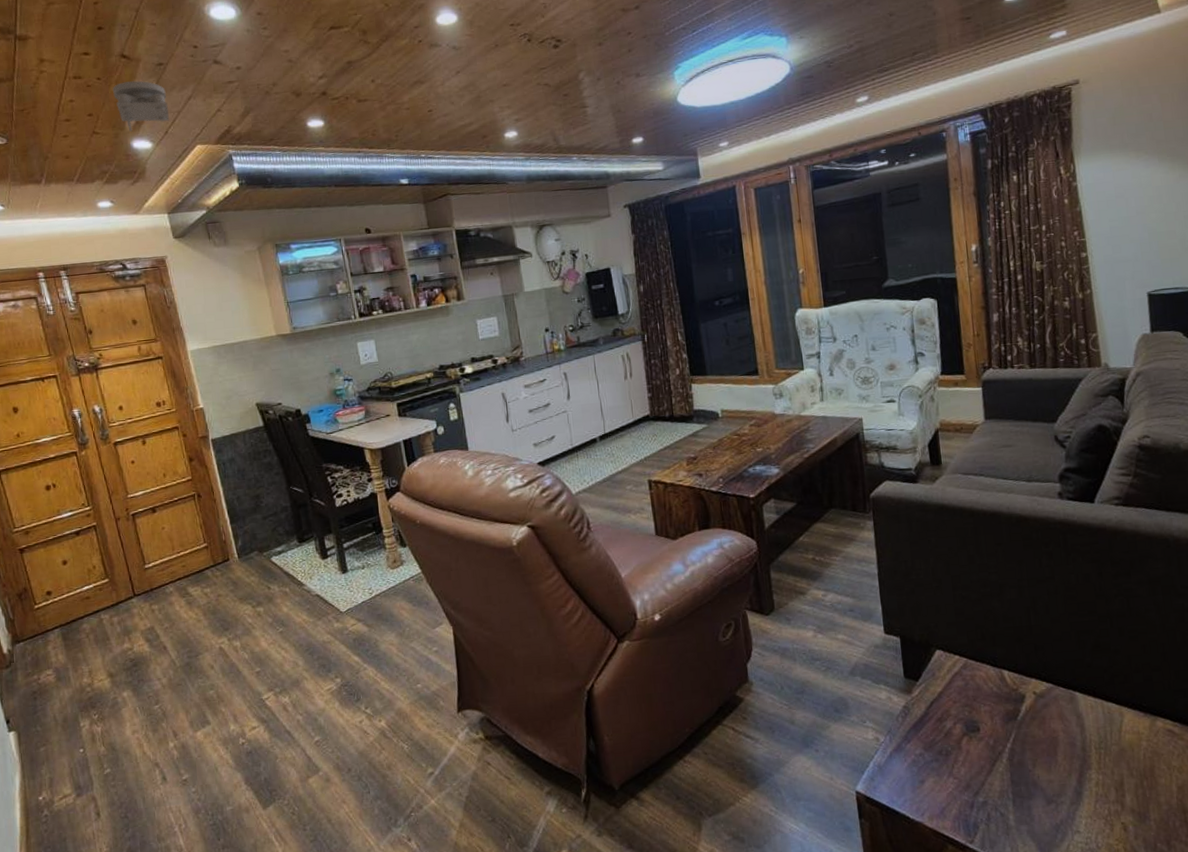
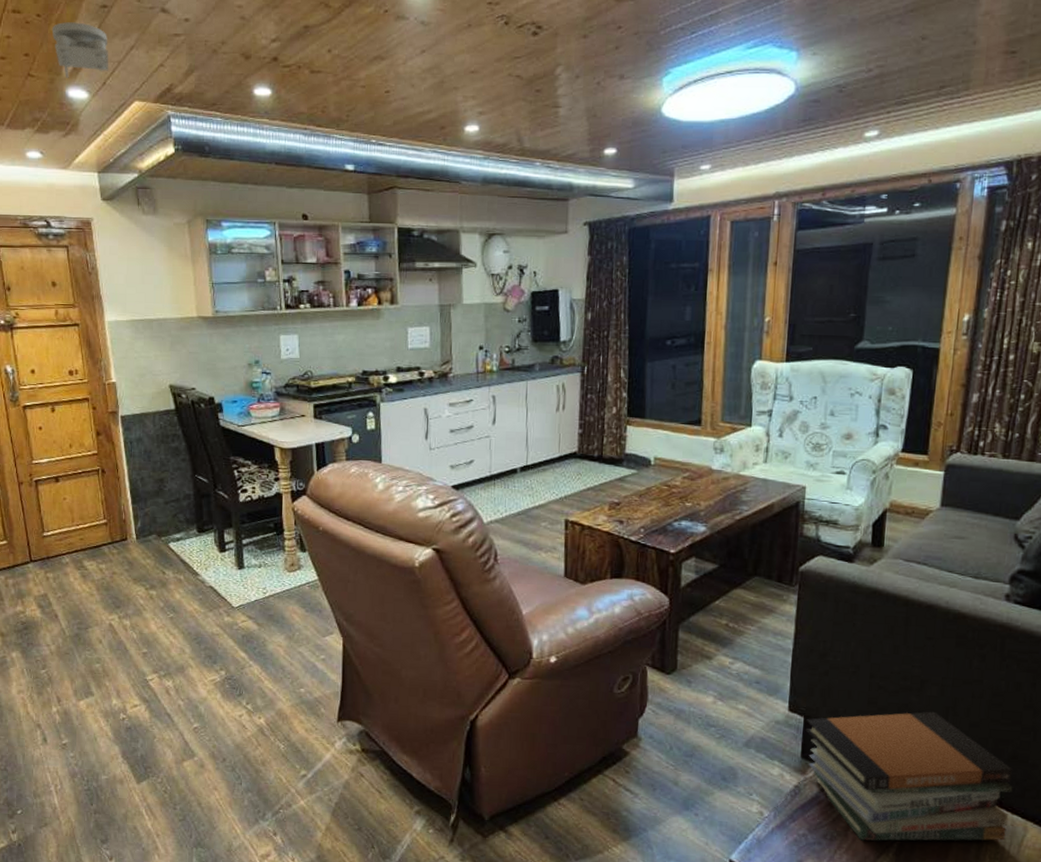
book stack: none [902,613,1106,751] -> present [805,711,1013,841]

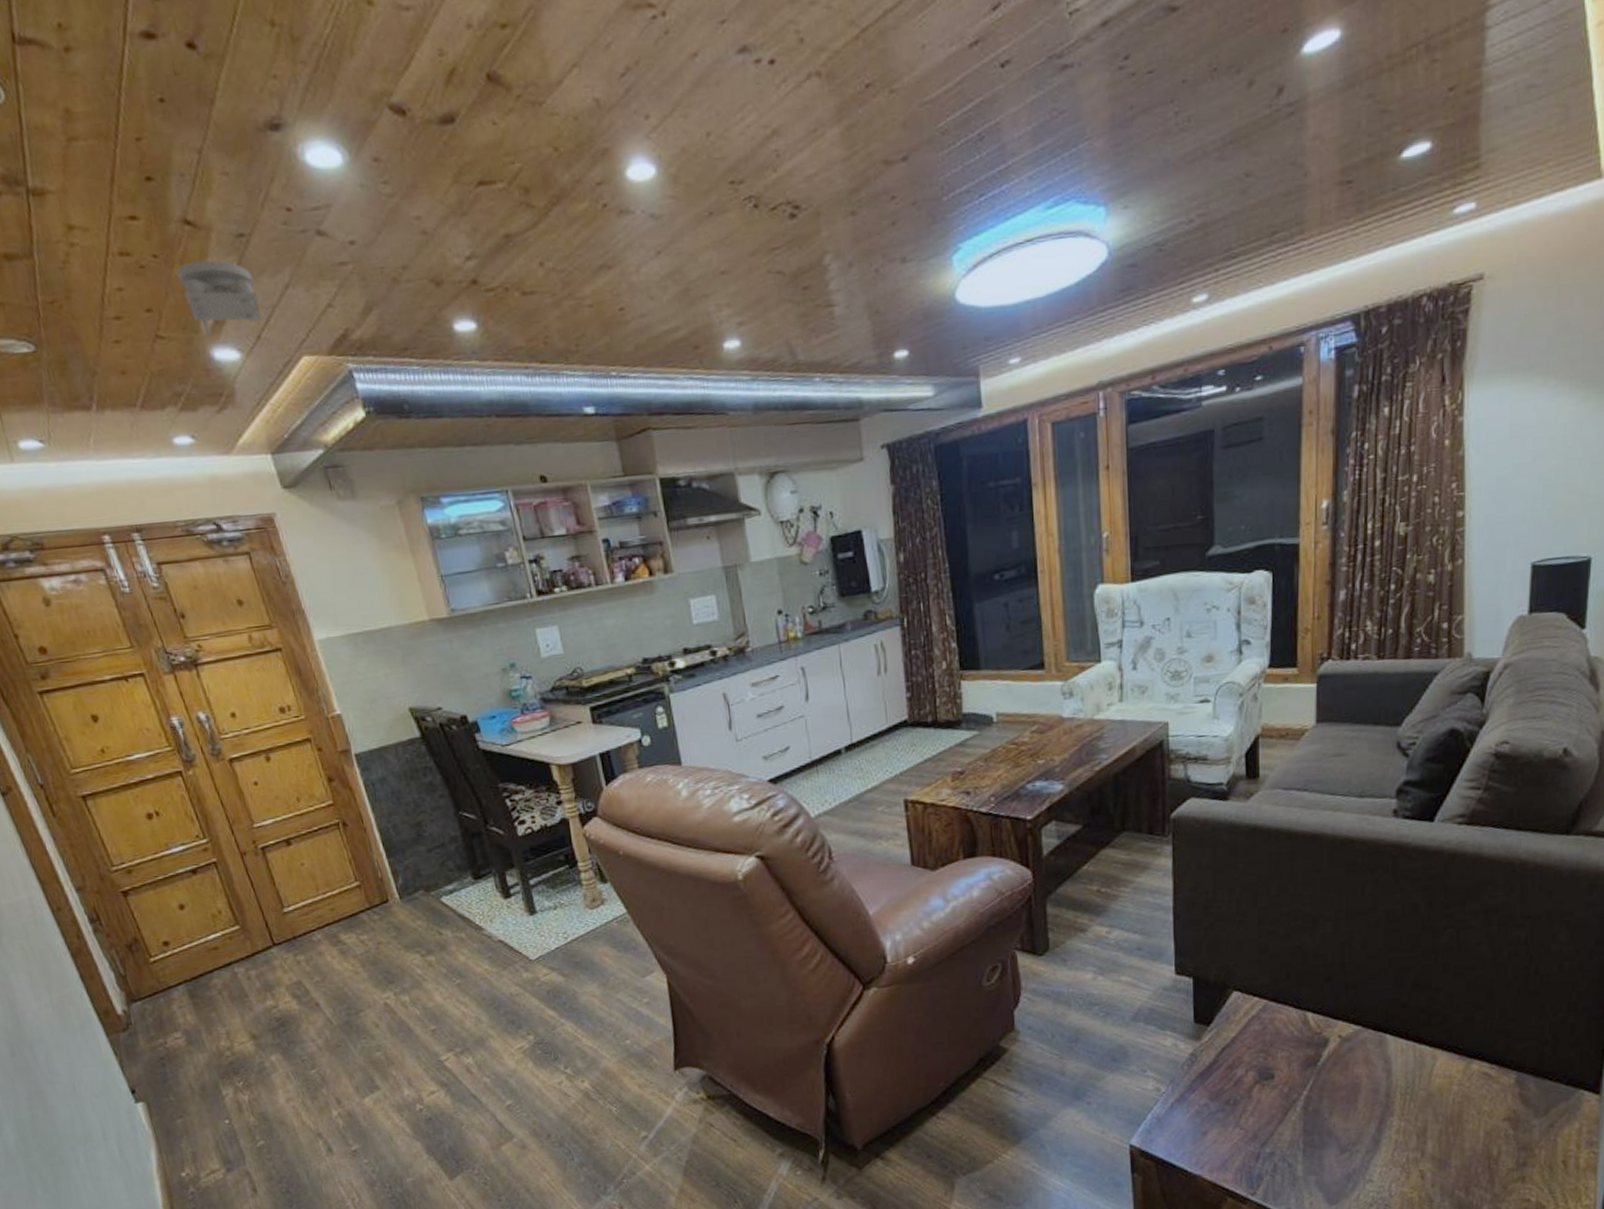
book stack: present [805,711,1013,841] -> none [1195,949,1418,1100]

